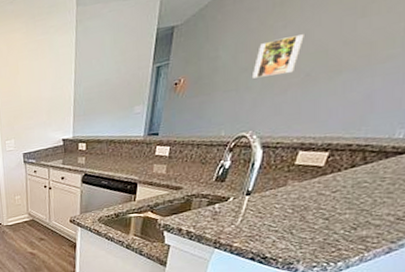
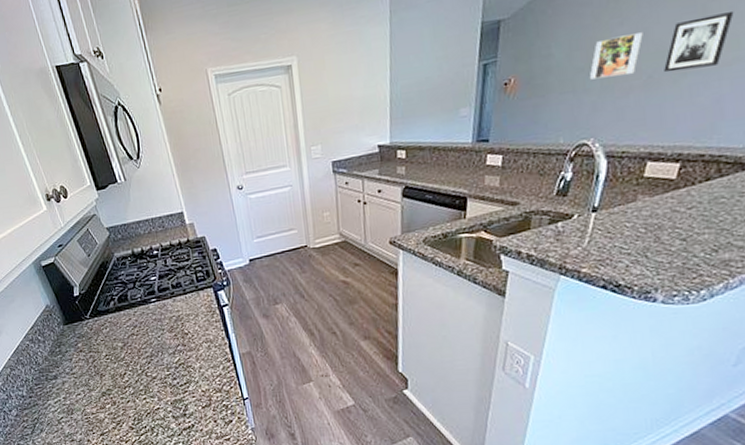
wall art: none [321,12,392,71] -> present [664,12,734,73]

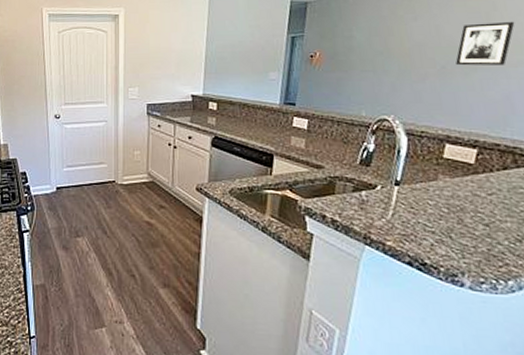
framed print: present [590,32,643,80] -> none [388,29,435,63]

